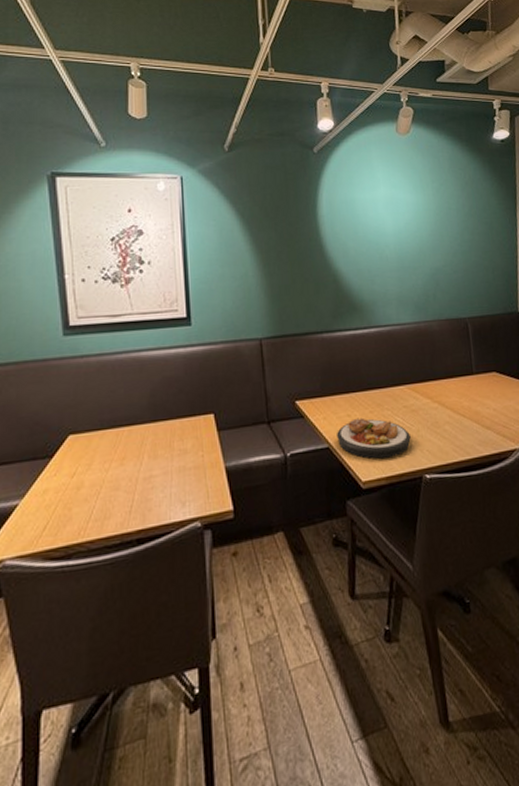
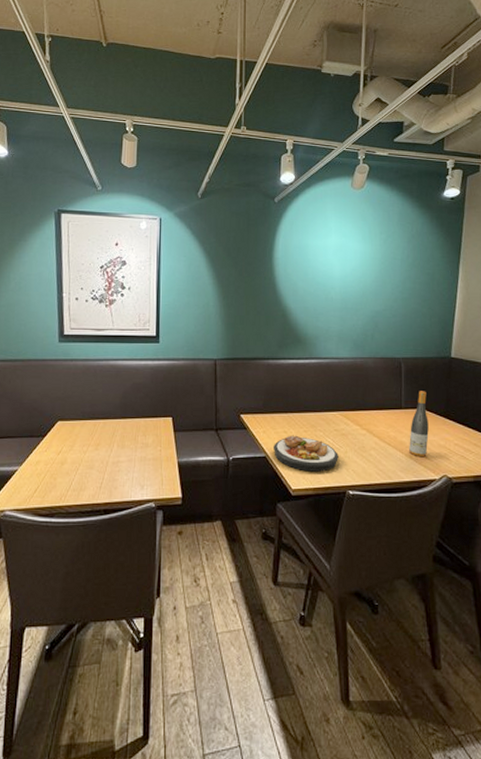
wine bottle: none [484,352,505,426] -> present [409,391,429,456]

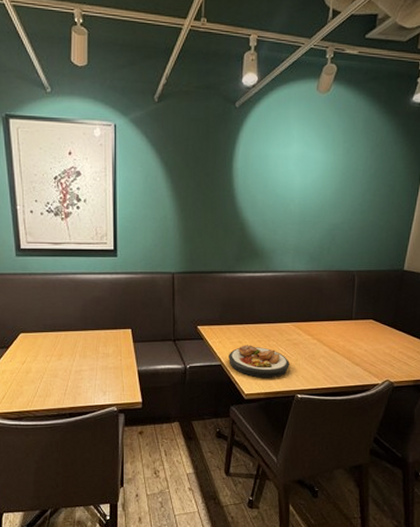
wine bottle: present [409,391,429,456] -> none [356,303,377,363]

